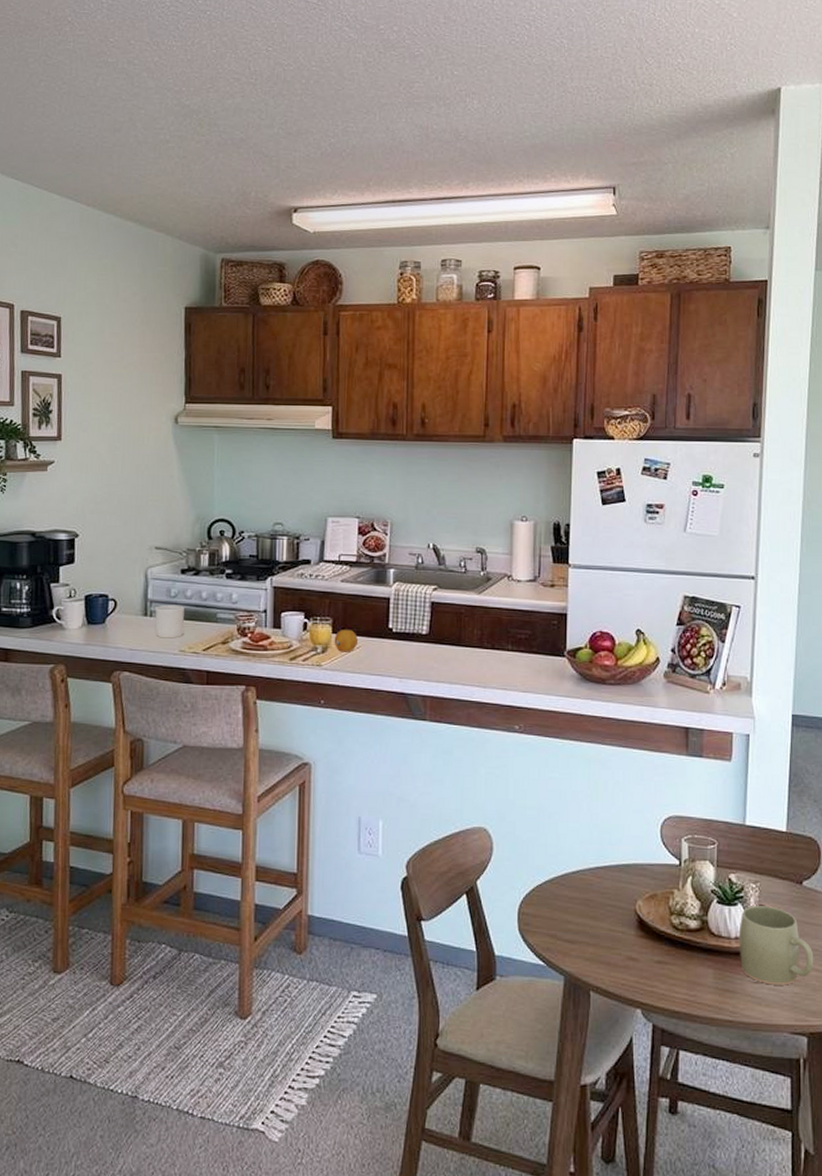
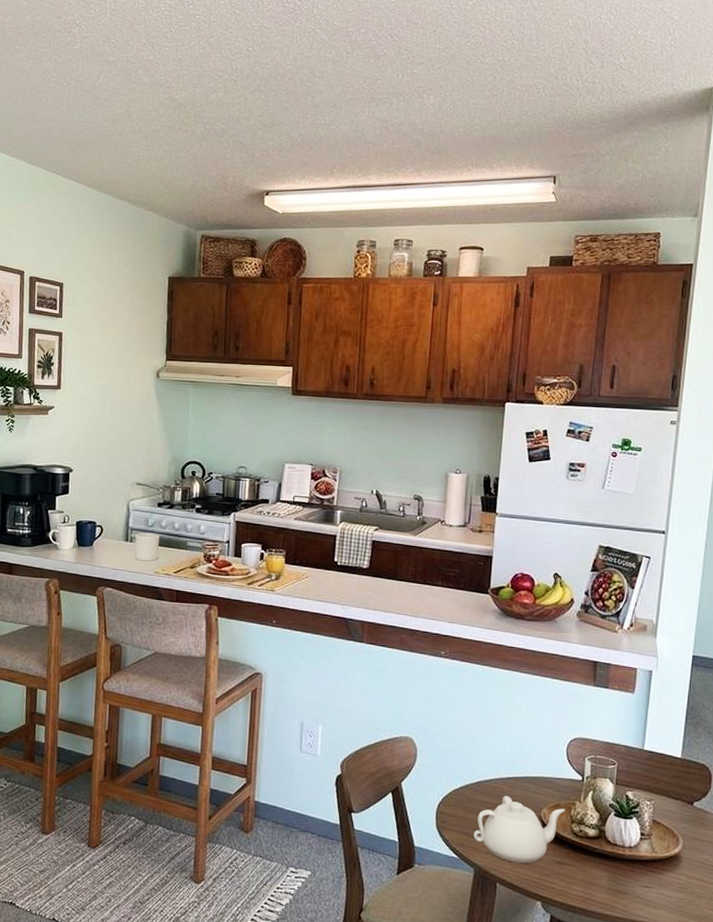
fruit: present [334,630,359,652] -> none [286,561,308,581]
teapot: none [561,889,663,967] -> present [473,796,566,864]
mug: present [738,906,814,985] -> none [632,820,700,891]

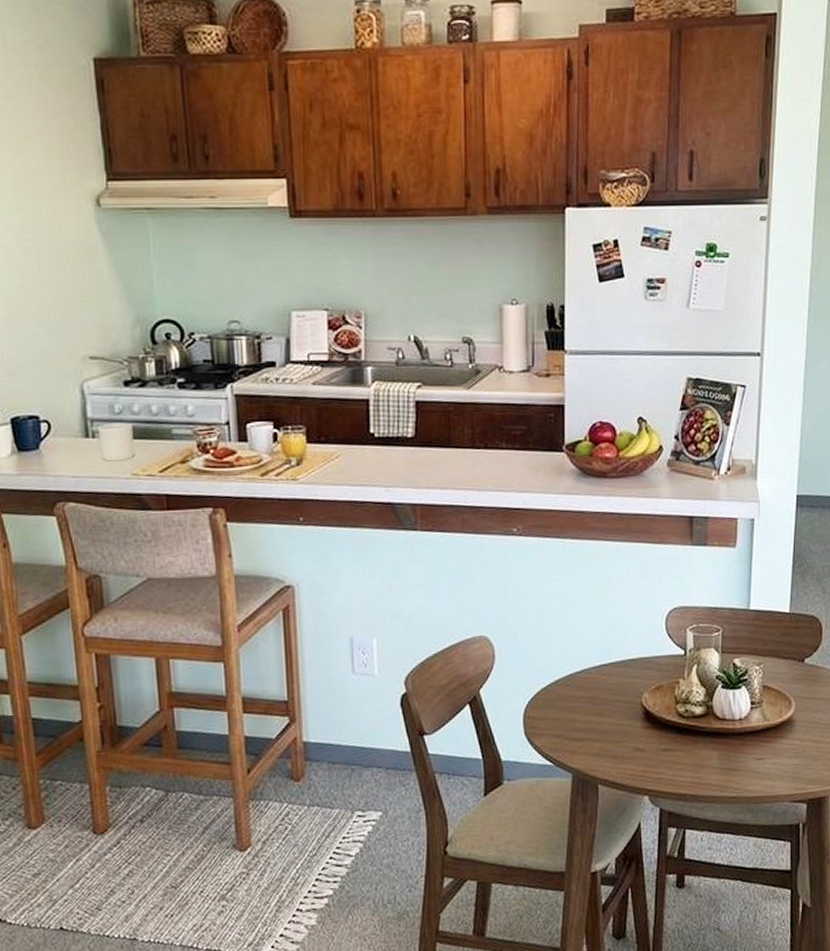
teapot: present [473,796,566,864] -> none [568,686,669,759]

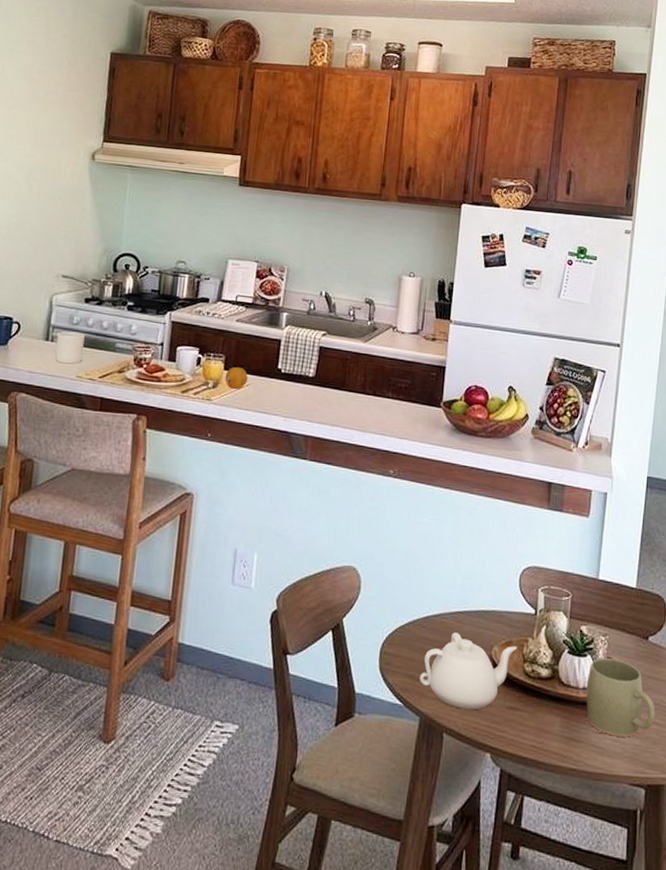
fruit: none [309,438,337,463] -> present [225,367,248,389]
teapot: none [568,686,669,759] -> present [419,632,518,710]
mug: none [742,686,814,760] -> present [586,658,656,737]

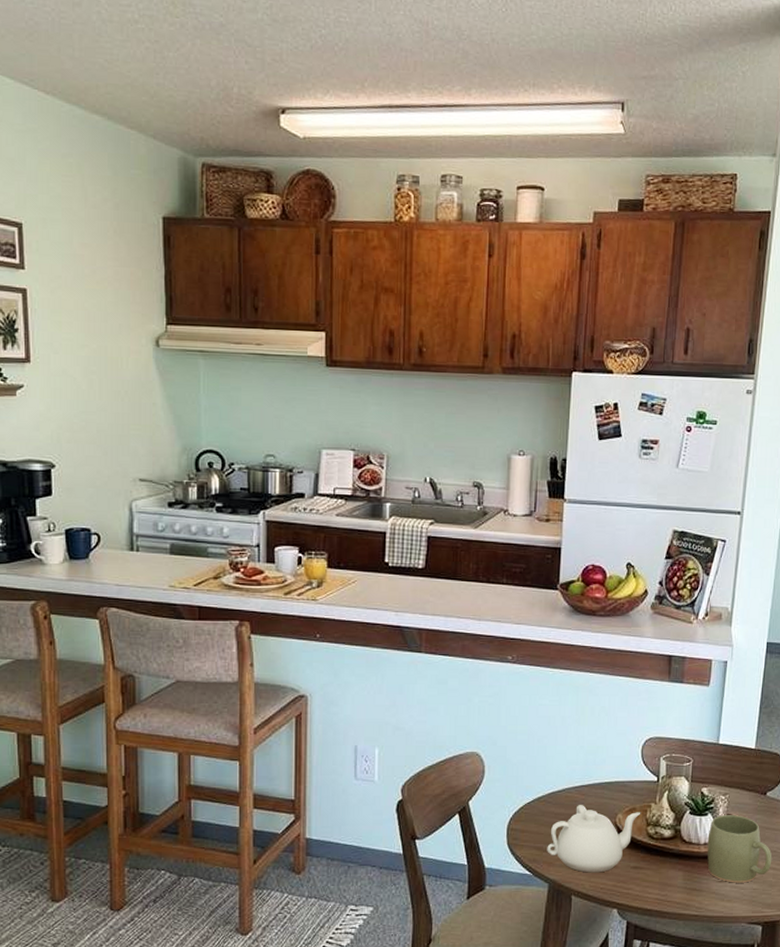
mug: present [55,331,86,365] -> none [142,539,174,574]
fruit: present [225,367,248,389] -> none [329,564,354,587]

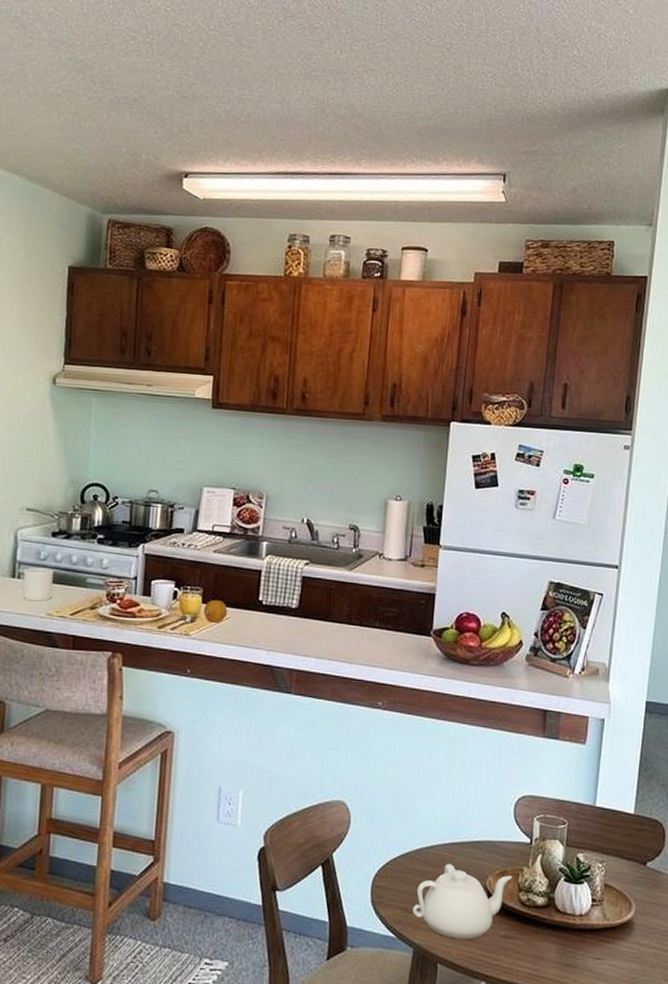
mug: none [142,539,174,574] -> present [22,567,55,602]
fruit: none [329,564,354,587] -> present [203,600,228,623]
mug: present [707,815,773,883] -> none [582,884,653,962]

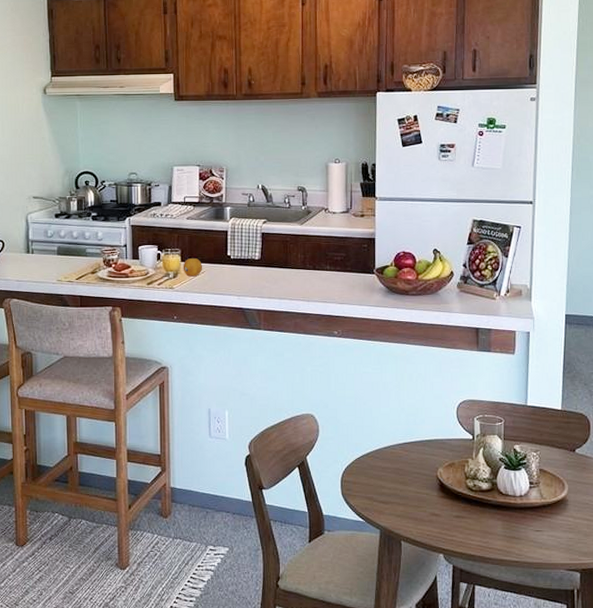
mug: present [22,567,55,602] -> none [36,243,60,271]
teapot: present [412,864,513,940] -> none [377,460,460,521]

